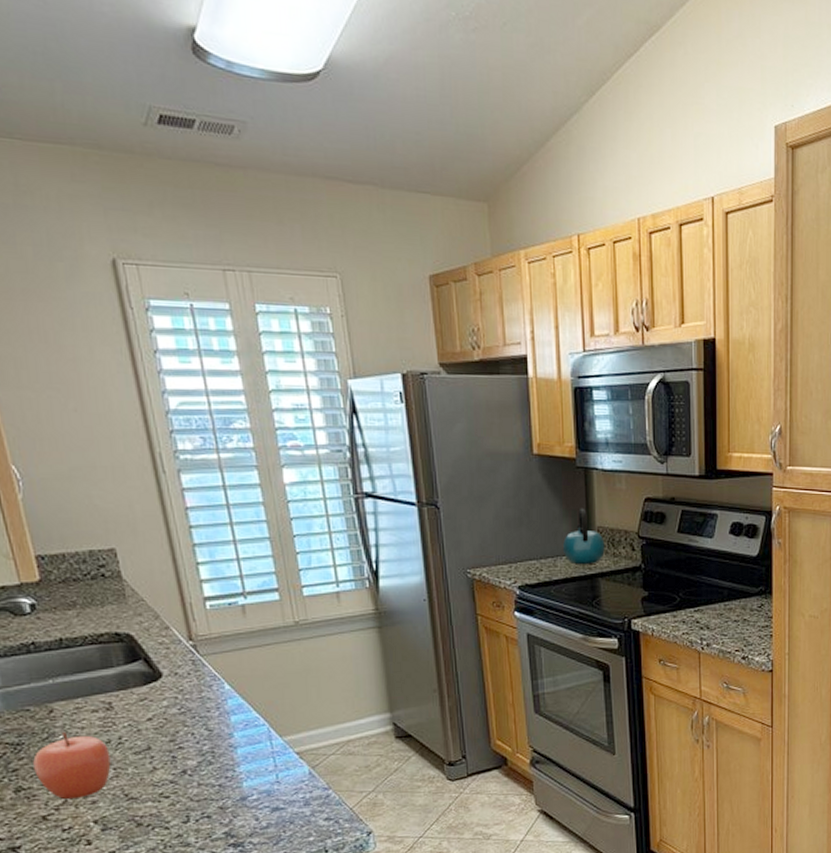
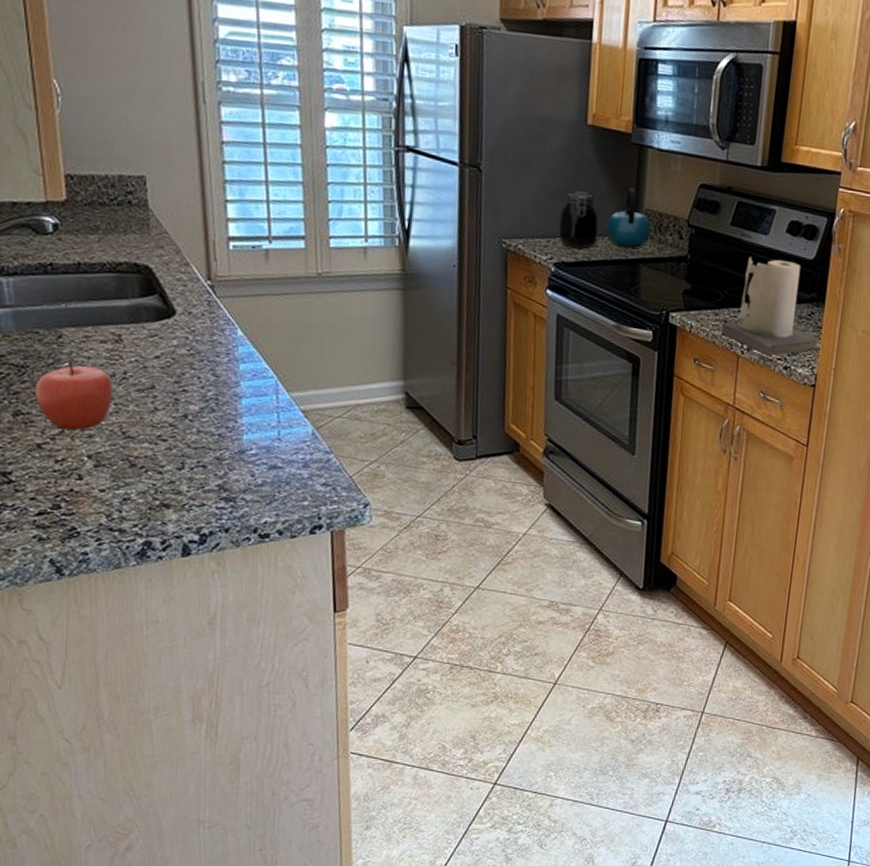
jar: none [518,517,555,571] -> present [559,191,598,250]
paper towel roll: none [680,559,774,649] -> present [720,257,821,356]

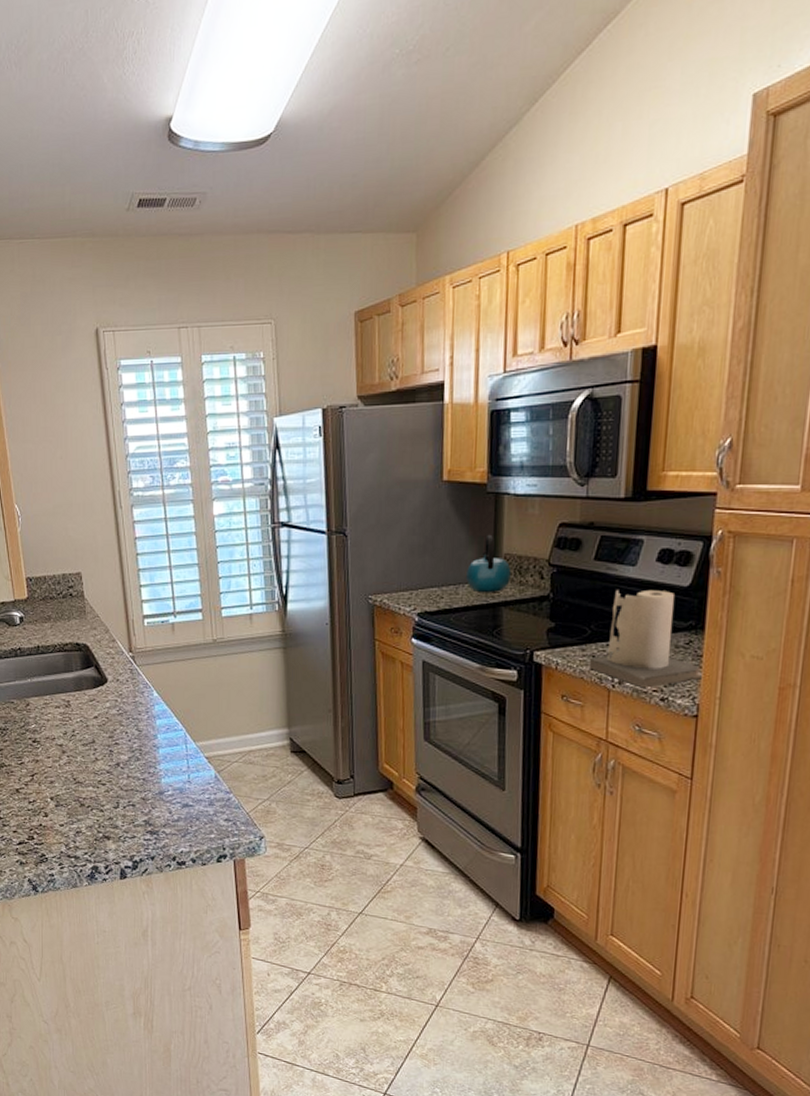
fruit: present [35,359,113,431] -> none [13,722,66,778]
jar: present [559,191,598,250] -> none [420,544,458,598]

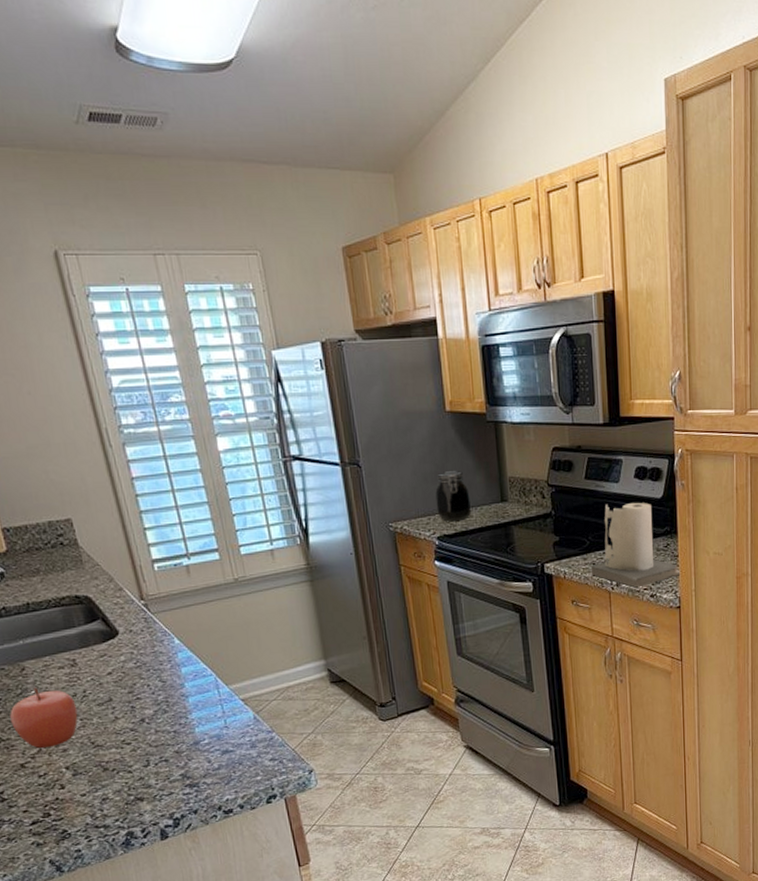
fruit: none [13,722,66,778] -> present [10,687,78,749]
jar: none [420,544,458,598] -> present [435,471,471,522]
kettle: present [466,534,511,592] -> none [477,460,517,513]

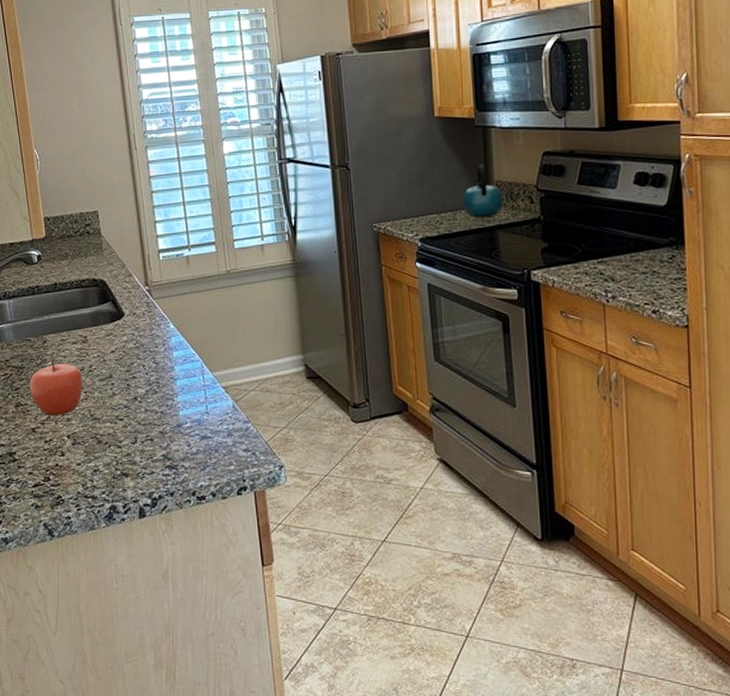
jar: present [435,471,471,522] -> none [420,174,455,224]
kettle: none [477,460,517,513] -> present [463,164,503,217]
paper towel roll: present [590,502,681,588] -> none [582,209,689,302]

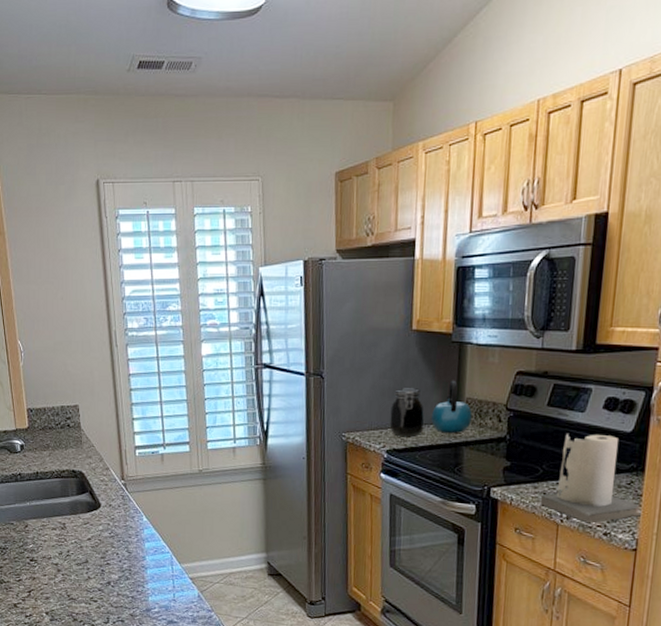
fruit: present [30,359,83,416] -> none [12,542,61,594]
jar: none [420,174,455,224] -> present [390,388,424,437]
paper towel roll: none [582,209,689,302] -> present [540,434,642,524]

